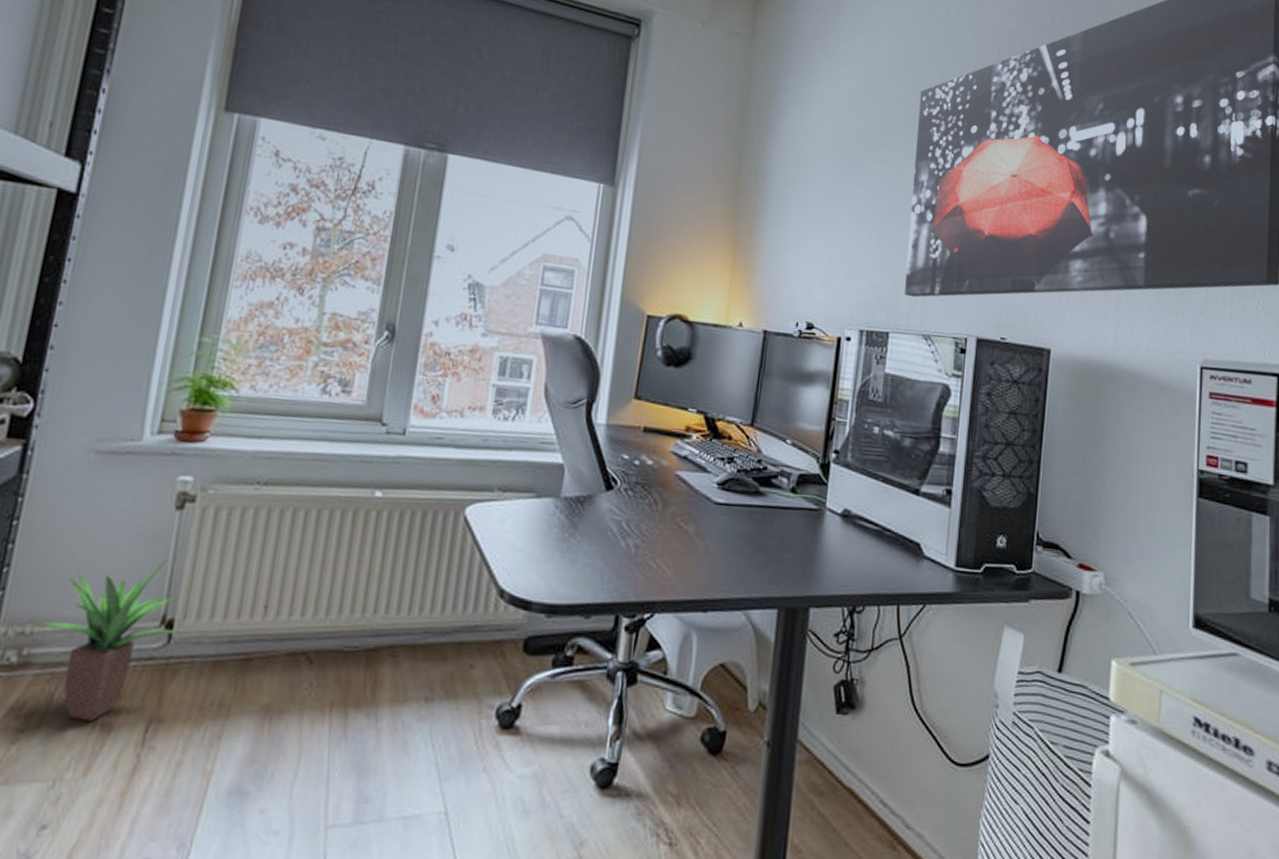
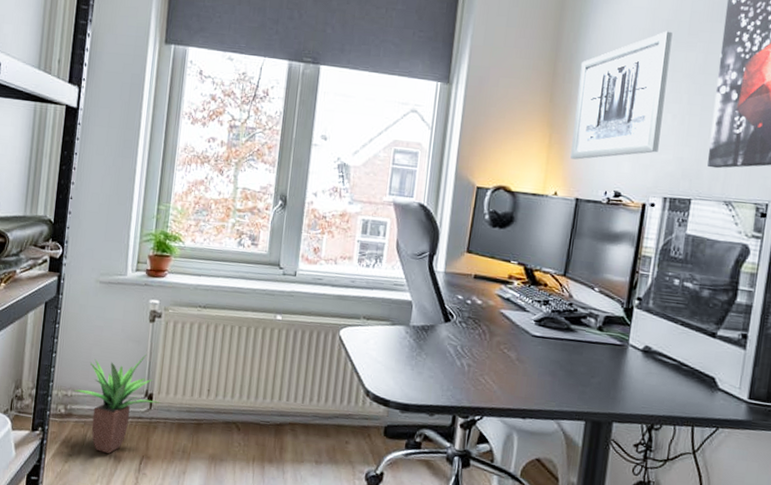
wall art: none [757,140,865,284] -> present [570,31,673,160]

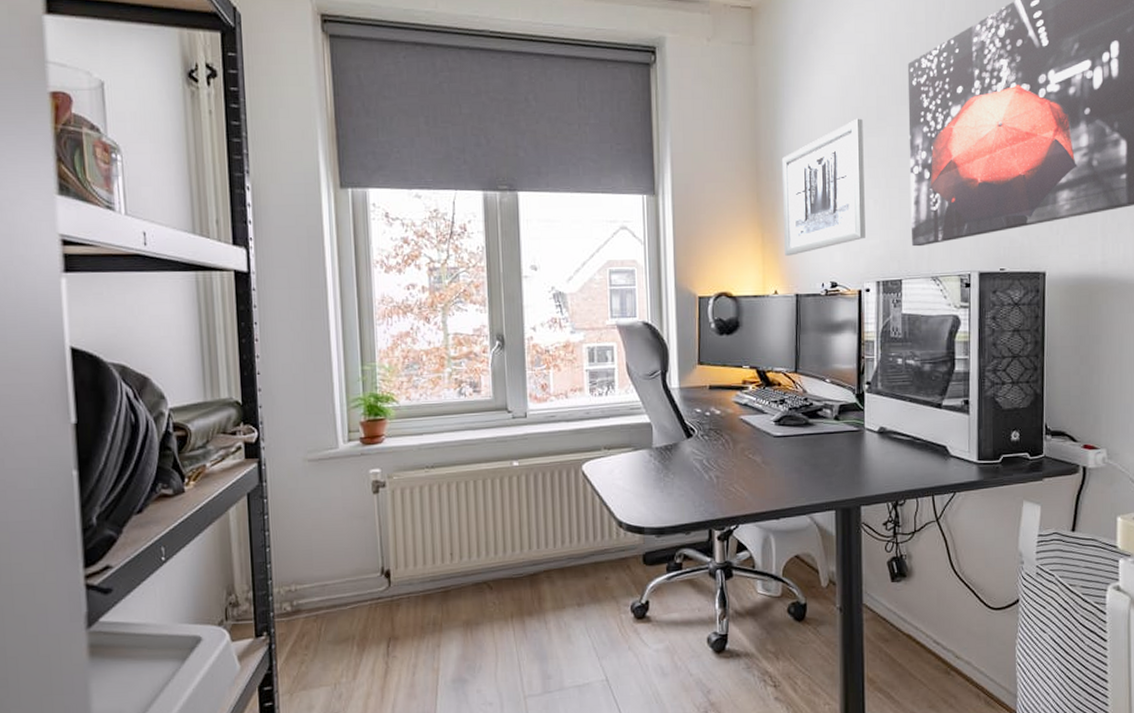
potted plant: present [73,355,160,454] -> none [297,530,400,644]

